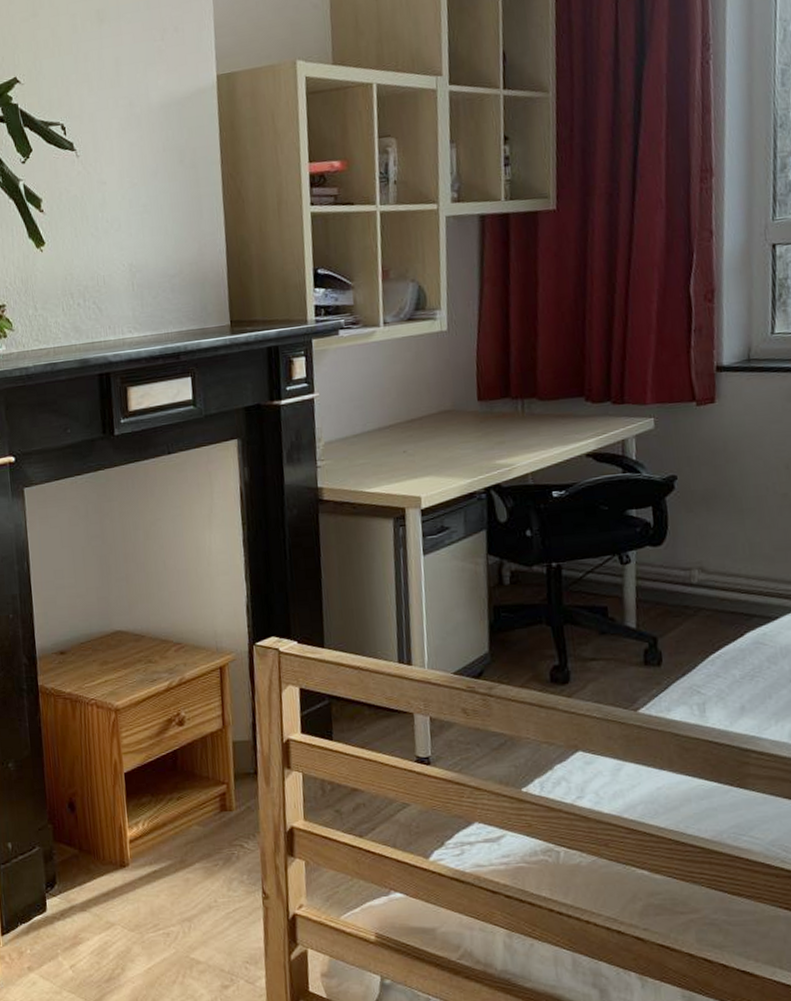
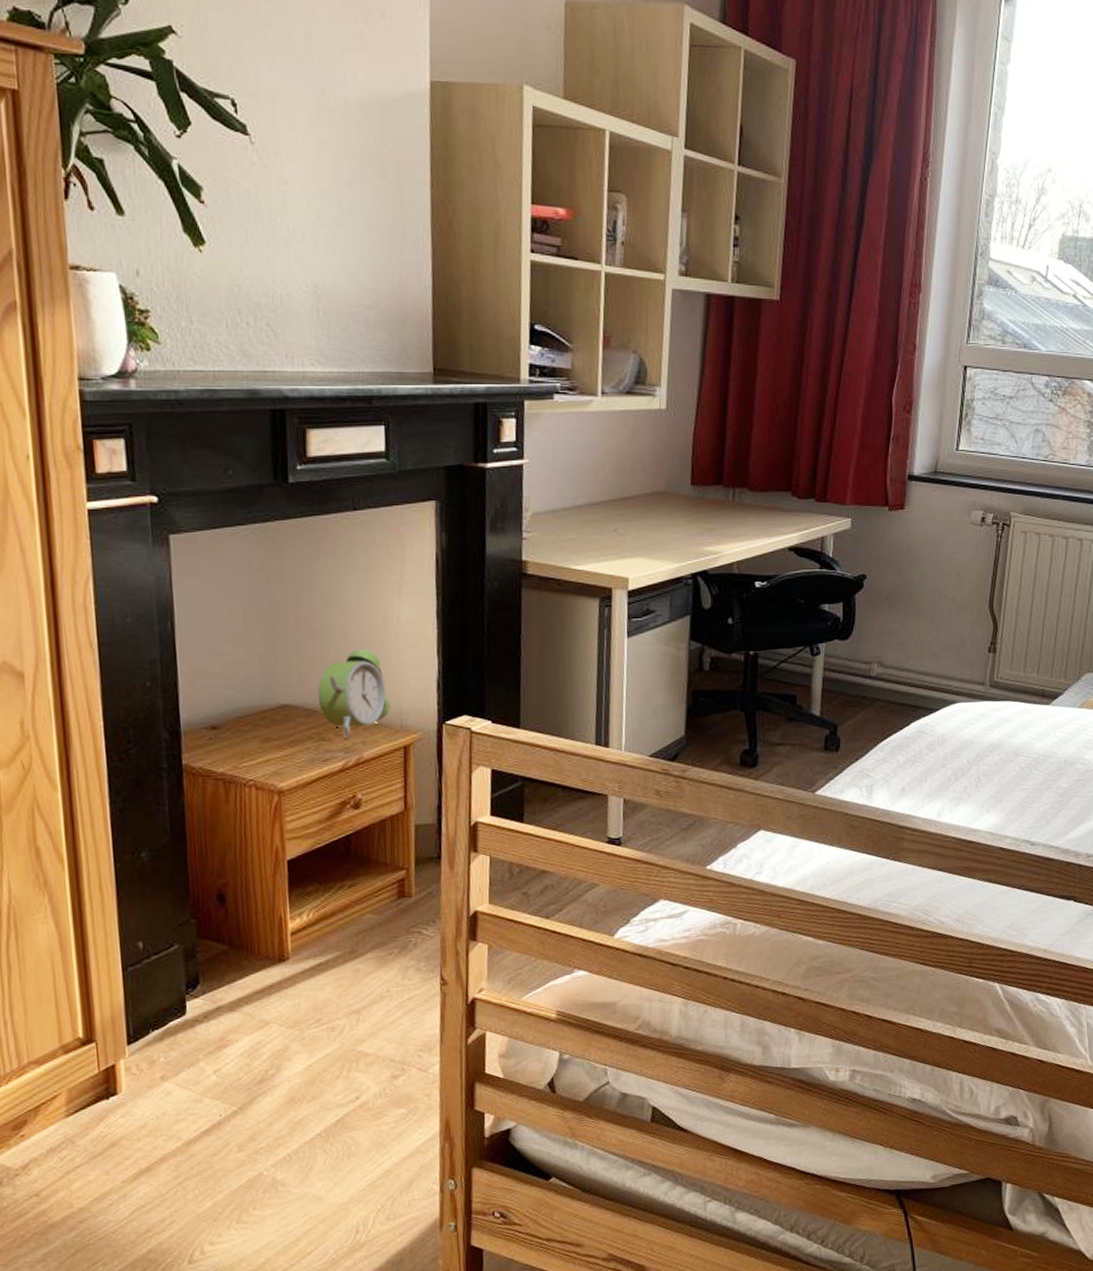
alarm clock: none [144,577,207,661] -> present [317,648,391,739]

